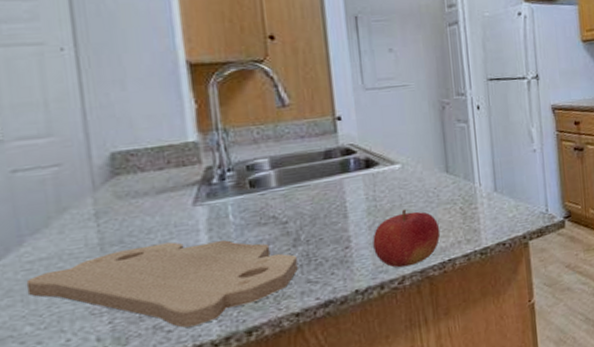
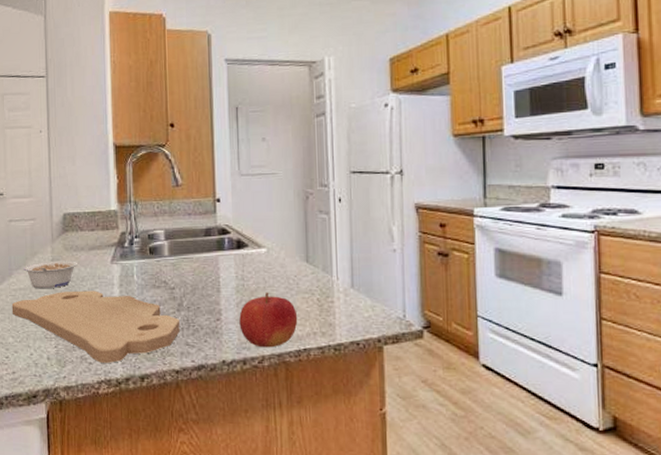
legume: none [43,210,141,255] -> present [23,261,78,289]

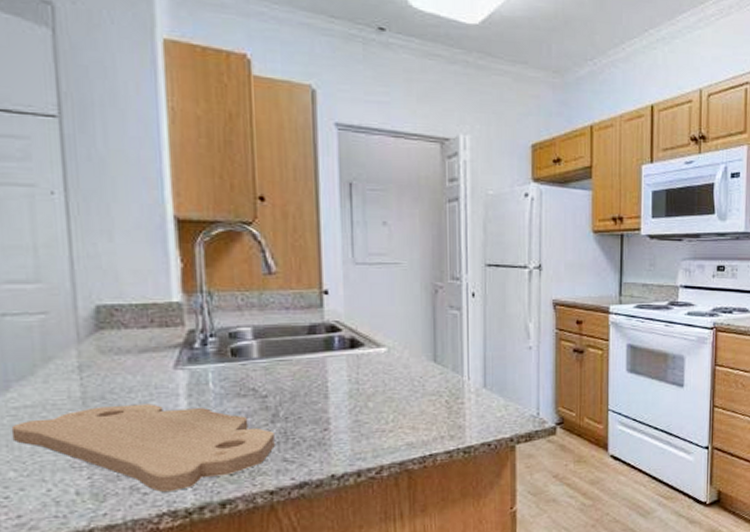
legume: present [23,261,78,289] -> none [28,367,123,405]
fruit: present [239,292,298,348] -> none [352,396,423,457]

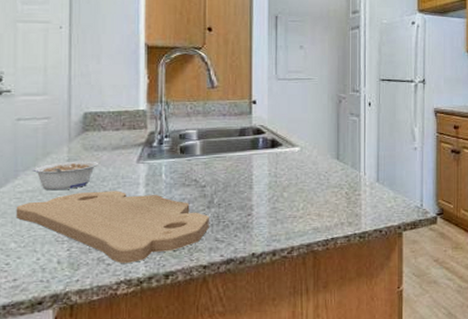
legume: none [28,367,123,405] -> present [31,161,99,191]

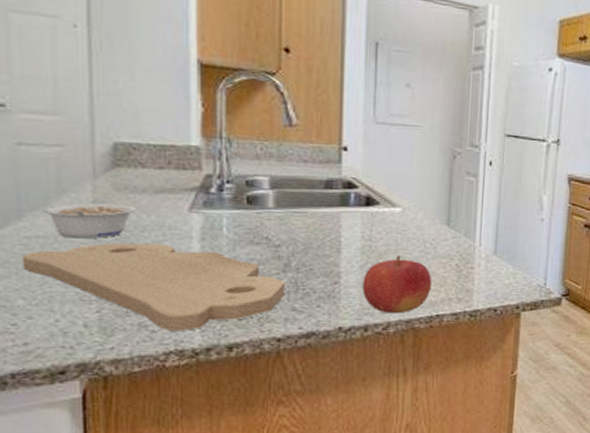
fruit: none [271,187,327,239] -> present [362,255,433,314]

